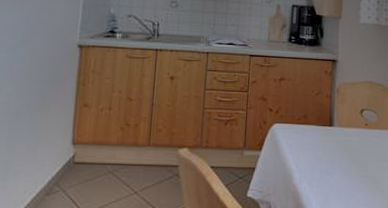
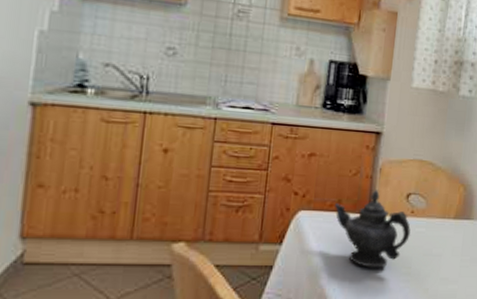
teapot: none [301,107,366,171] -> present [334,190,411,268]

